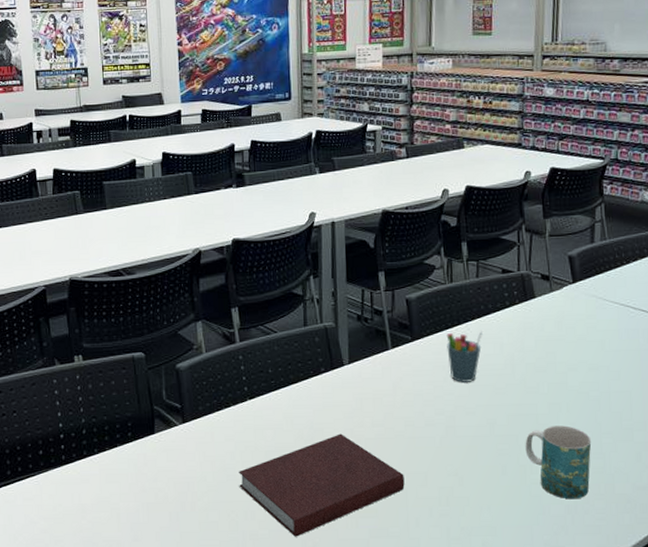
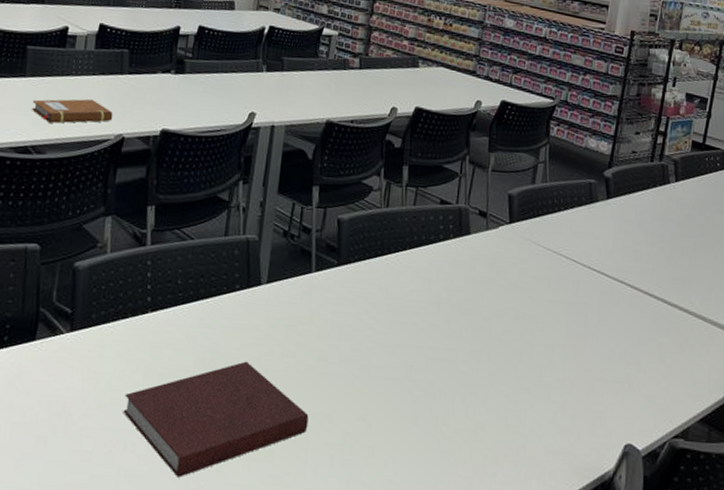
notebook: none [116,220,188,246] -> present [31,99,113,124]
pen holder: present [446,330,483,382] -> none [373,262,413,318]
mug: present [525,425,592,500] -> none [440,375,509,459]

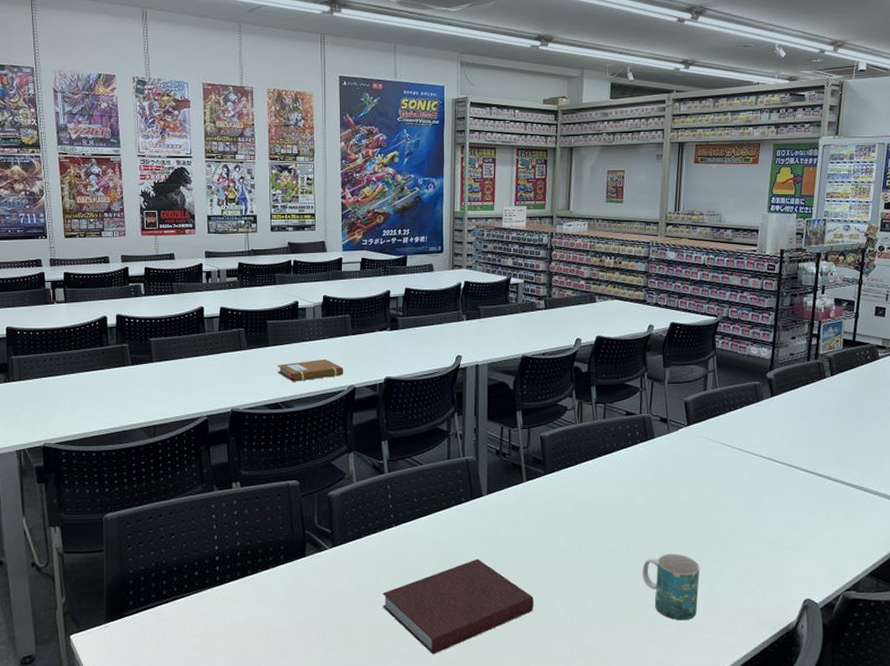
mug: none [440,375,509,459] -> present [642,554,700,621]

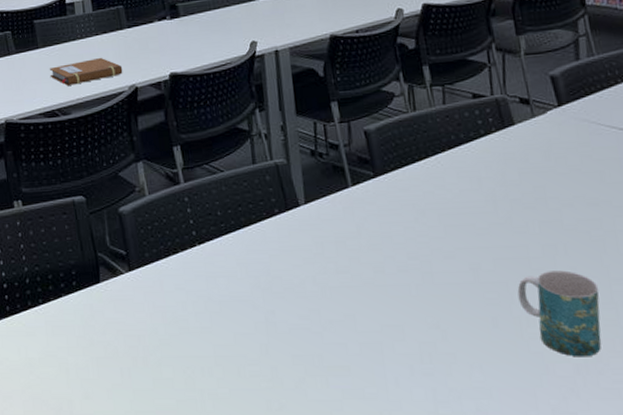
notebook: present [382,559,534,654] -> none [191,281,379,397]

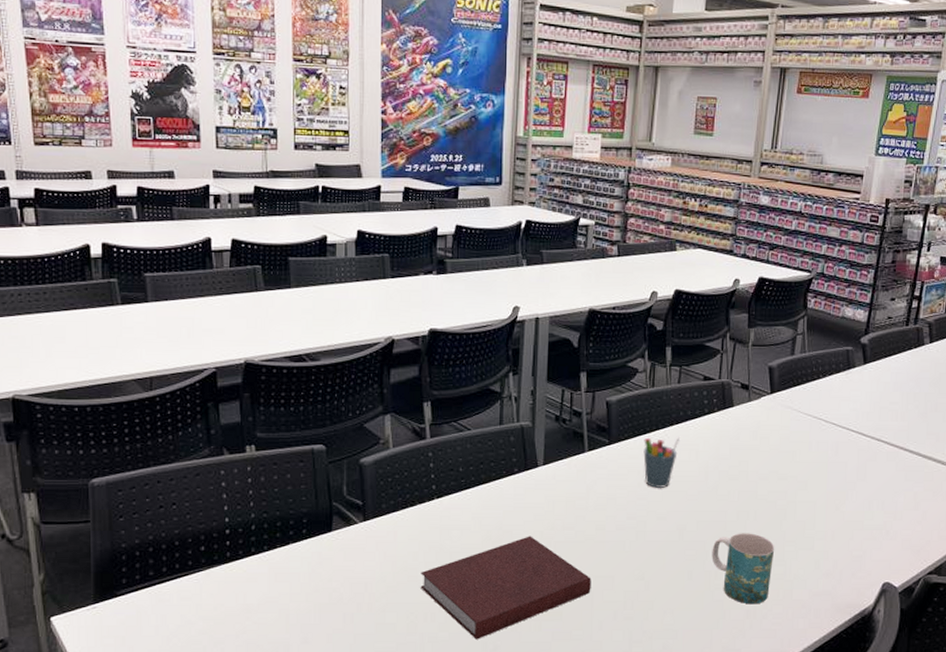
notebook: present [49,57,123,86] -> none [300,304,381,331]
notebook: none [191,281,379,397] -> present [420,536,591,639]
pen holder: none [413,162,457,222] -> present [643,436,681,488]

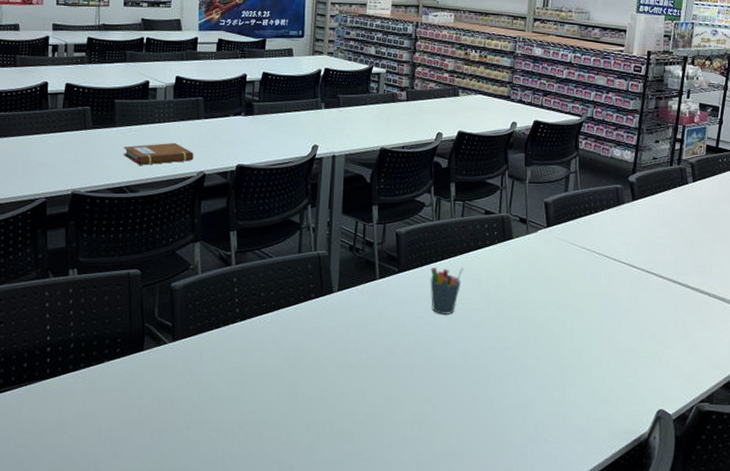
notebook: none [300,304,381,331] -> present [123,142,194,165]
notebook: present [420,536,591,639] -> none [223,358,382,458]
mug: present [712,533,775,605] -> none [494,359,554,429]

